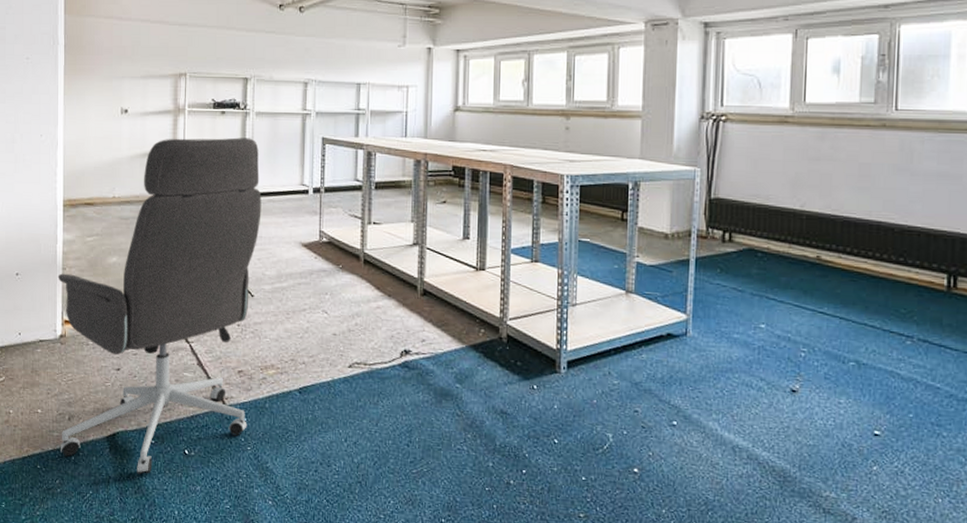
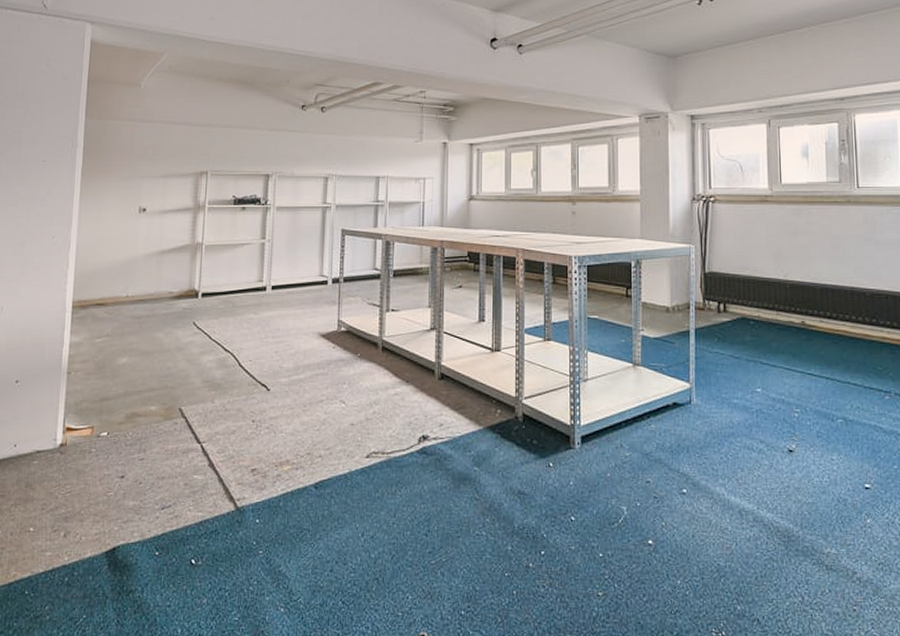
office chair: present [57,137,262,475] -> none [53,232,281,591]

